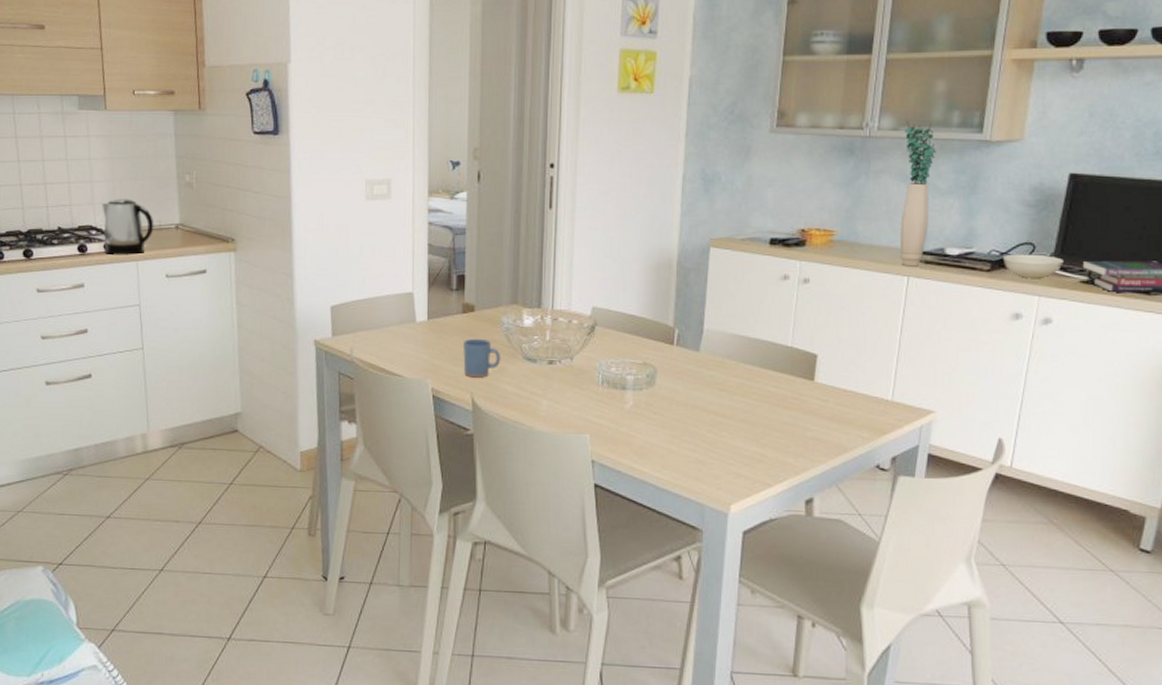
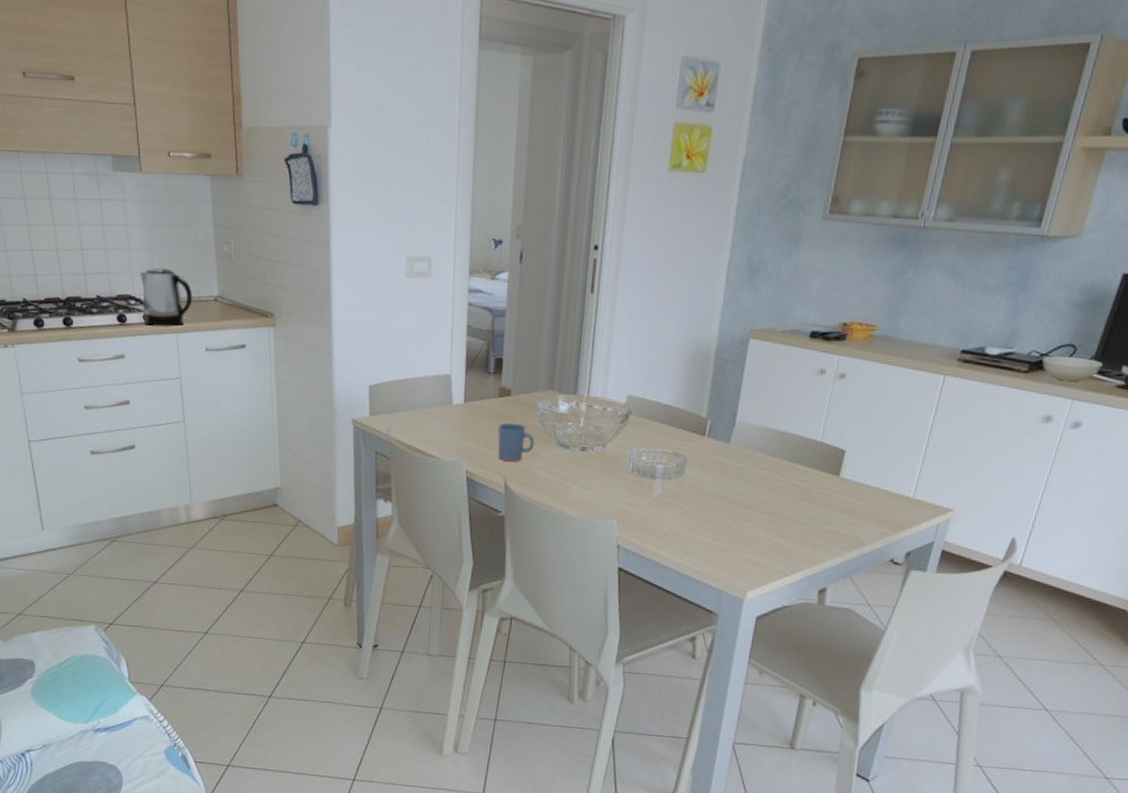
vase: present [899,121,936,267] -> none [939,211,991,366]

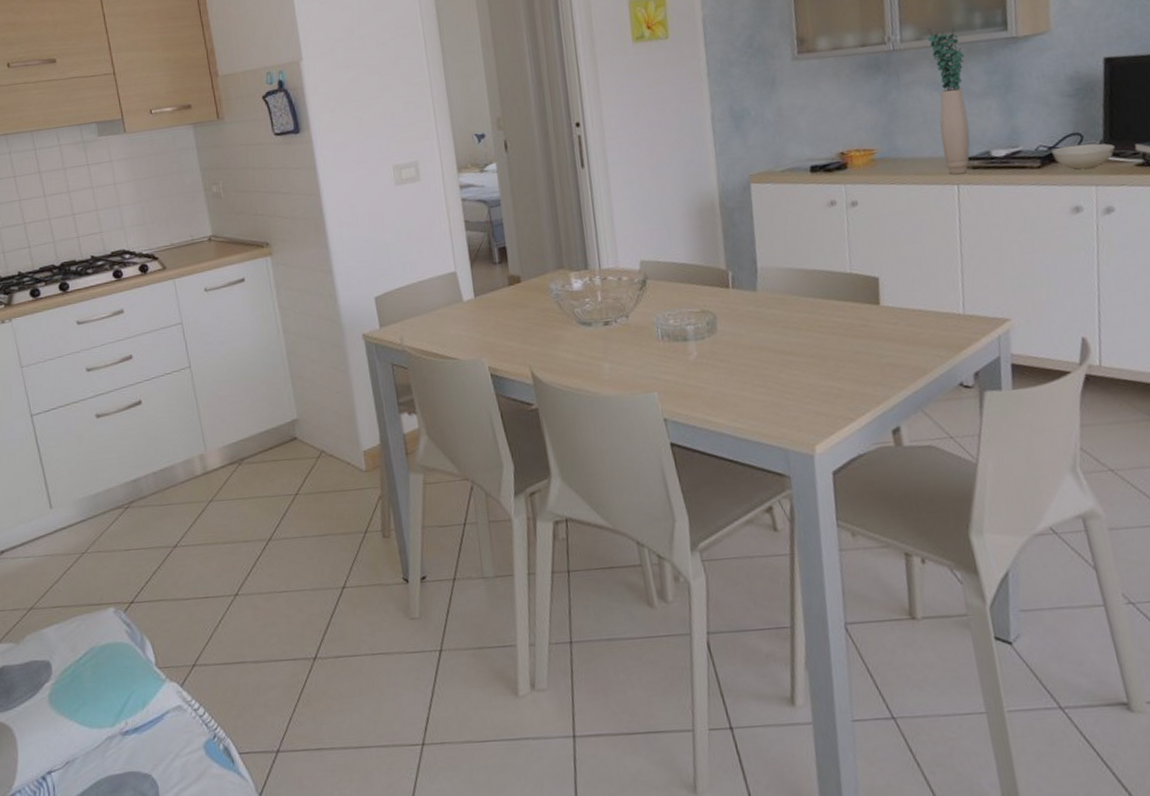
kettle: present [140,268,193,328] -> none [132,217,187,277]
mug: present [498,422,534,462] -> none [514,308,555,350]
vase: none [939,211,991,366] -> present [927,27,971,175]

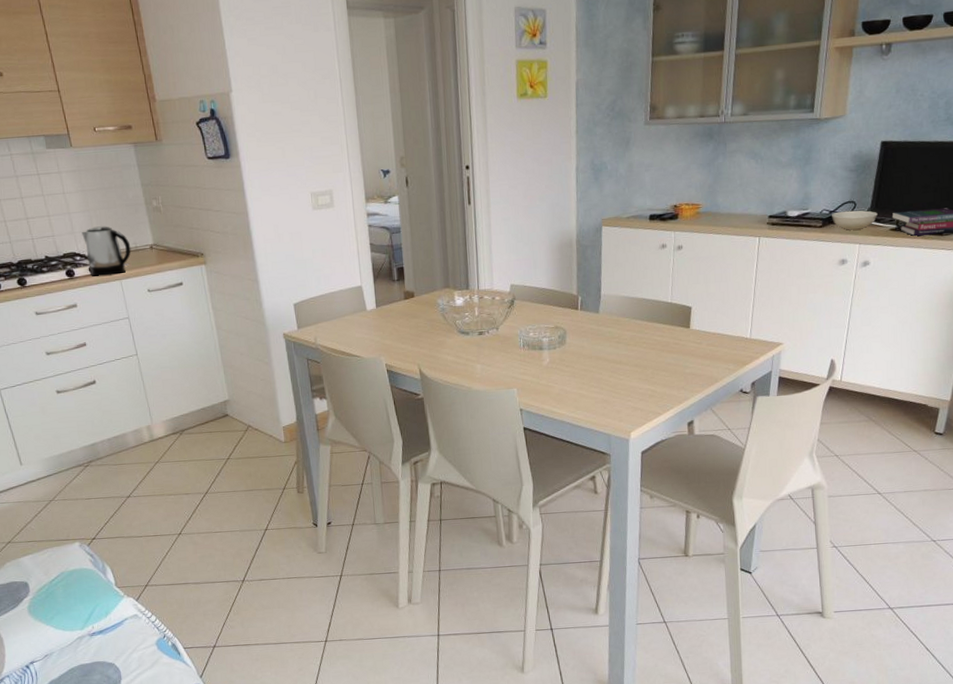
kettle: none [132,217,187,277] -> present [82,226,131,277]
vase: present [927,27,971,175] -> none [751,106,778,229]

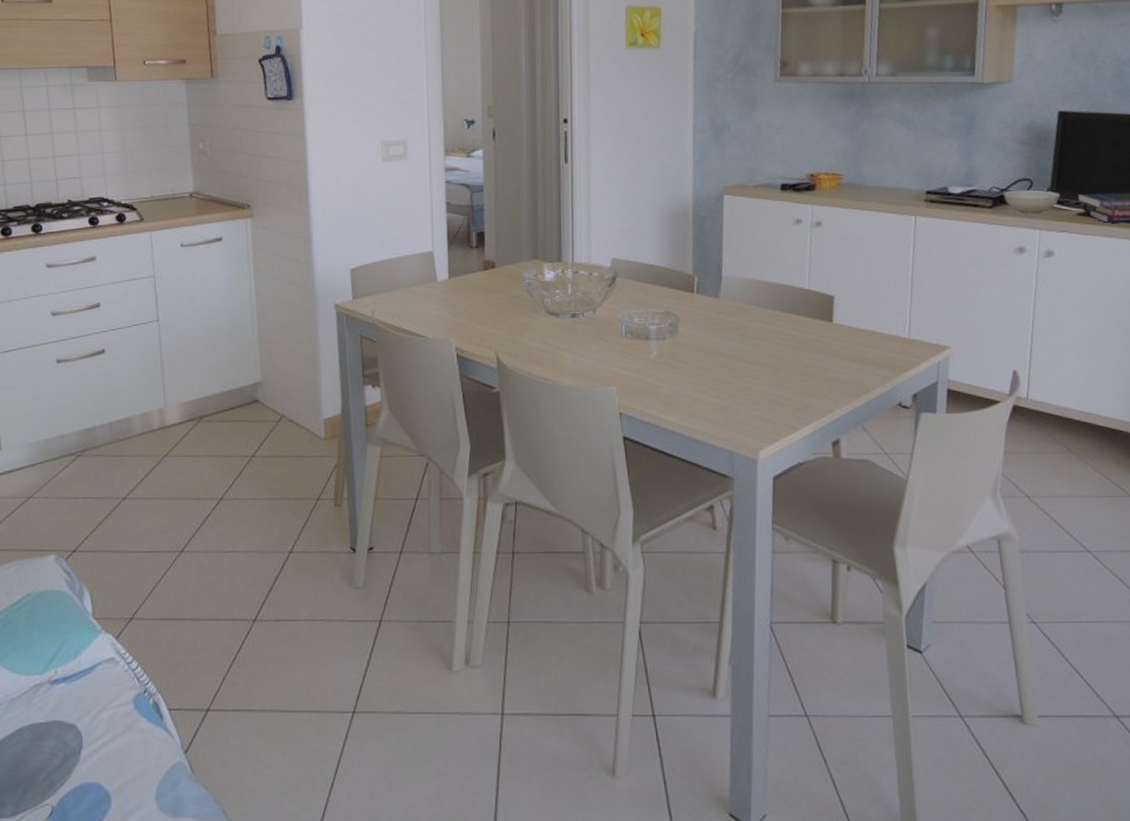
kettle: present [82,226,131,277] -> none [113,169,168,227]

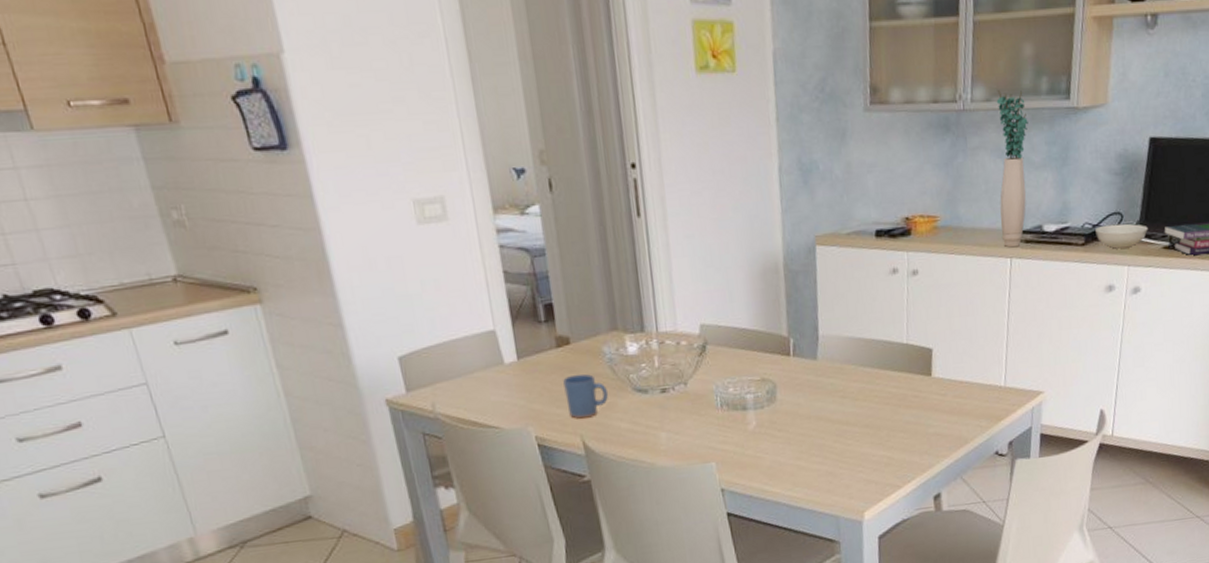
mug: none [486,294,523,335] -> present [563,373,608,419]
vase: none [901,66,933,206] -> present [996,90,1028,248]

